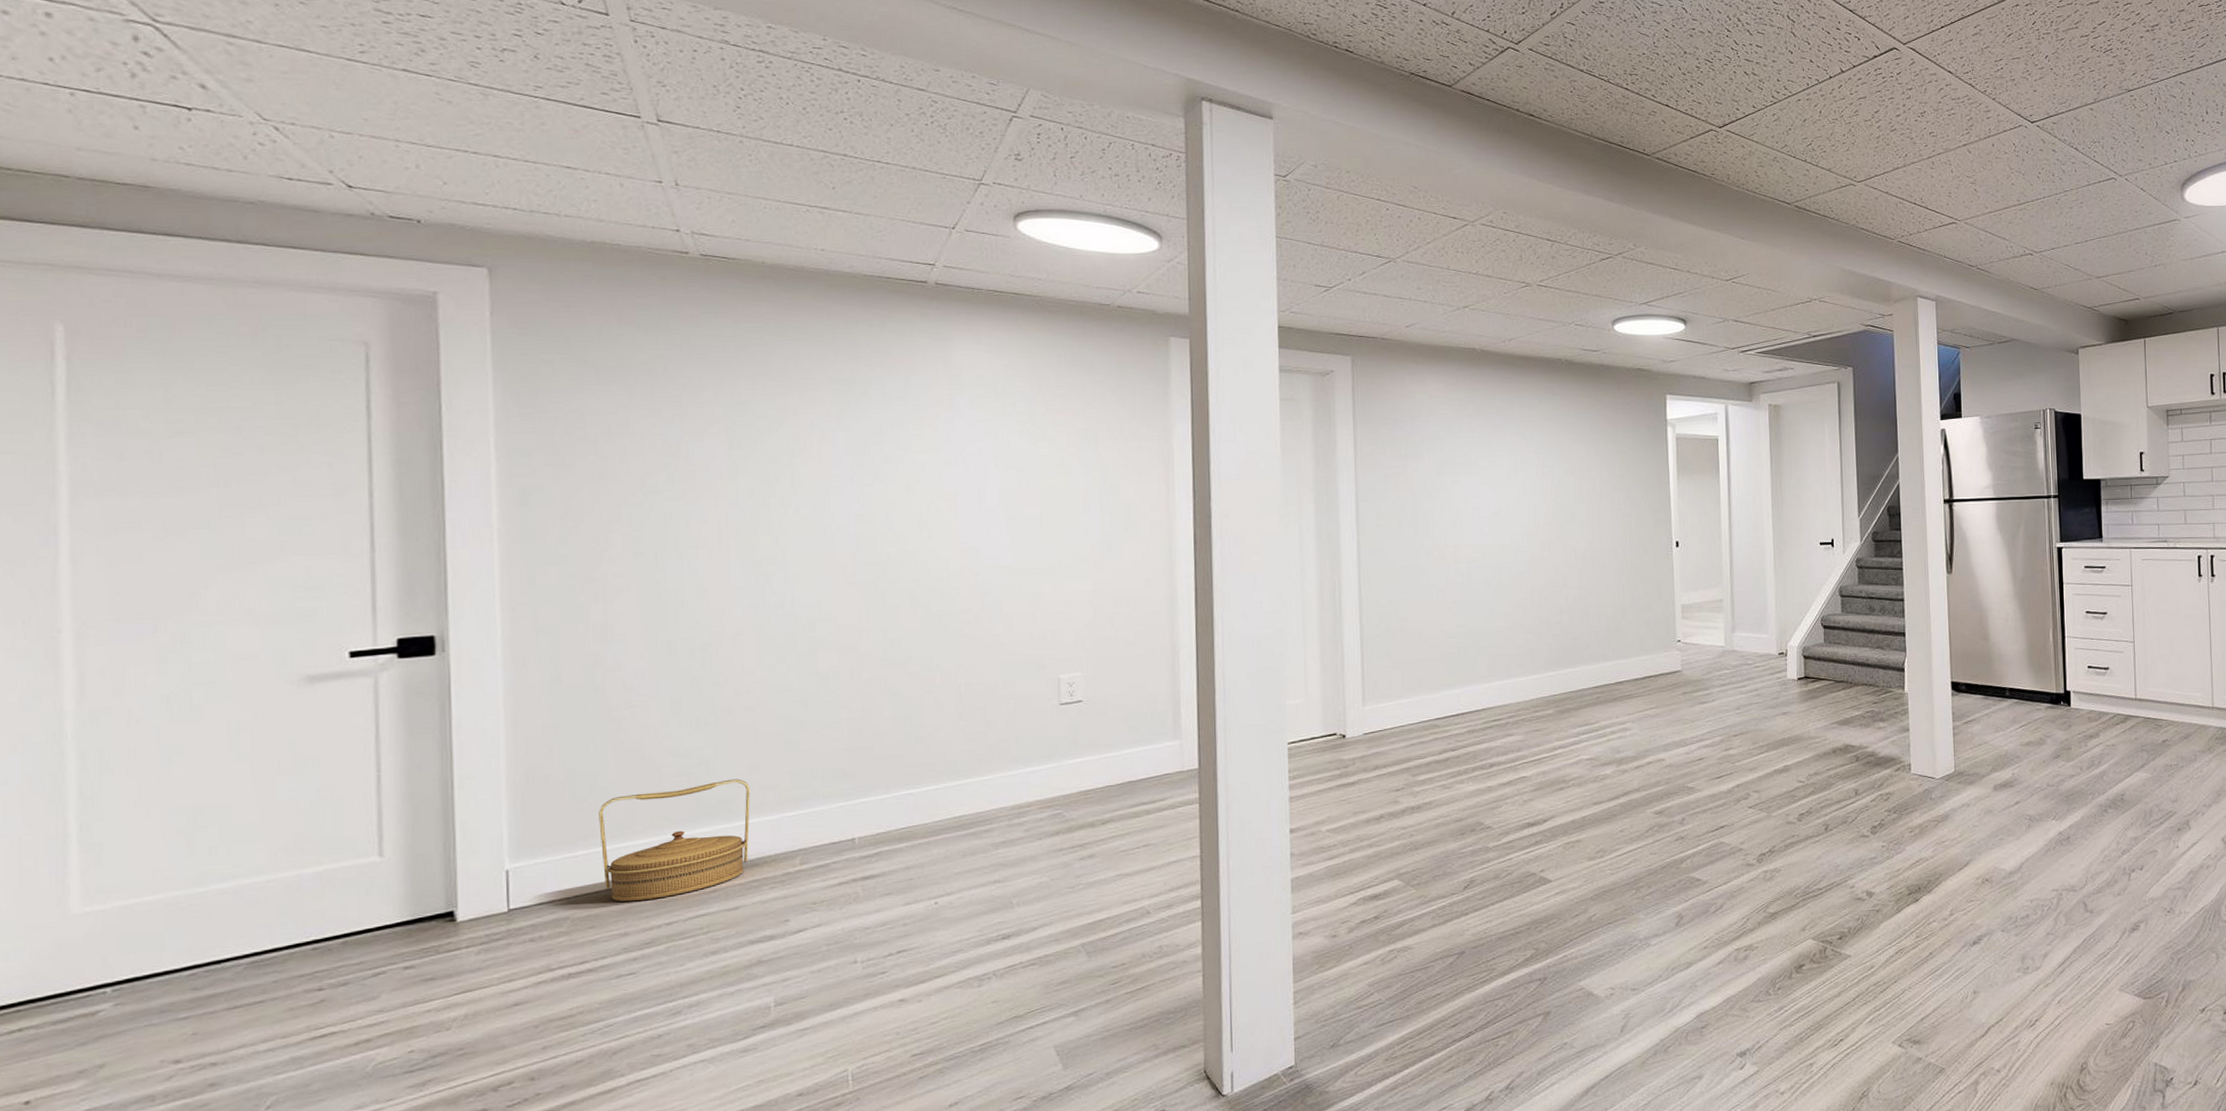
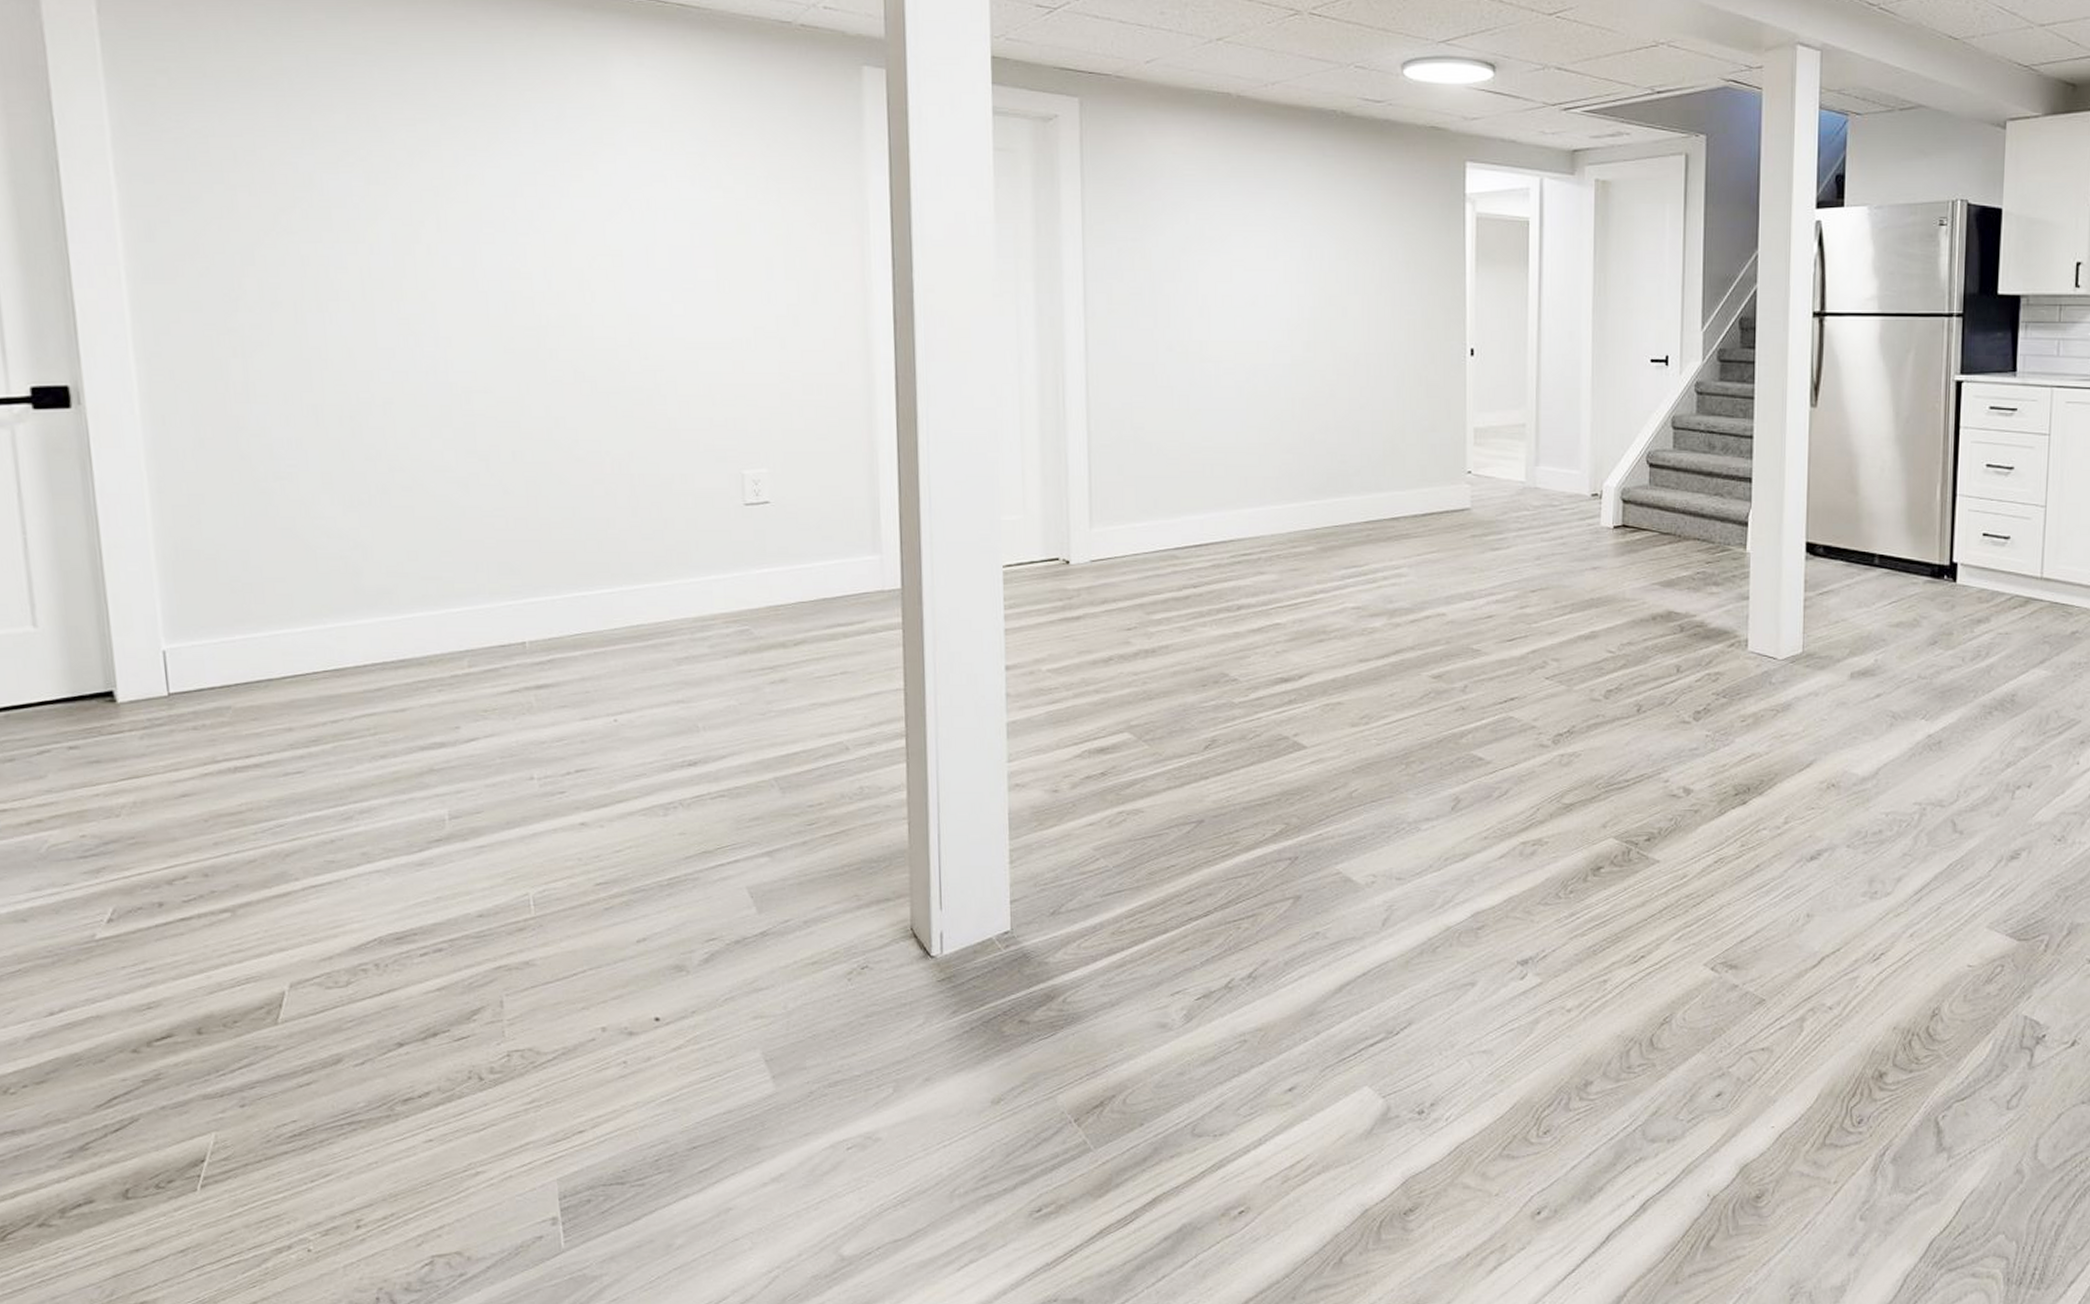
basket: present [599,779,750,902] -> none [253,567,413,695]

